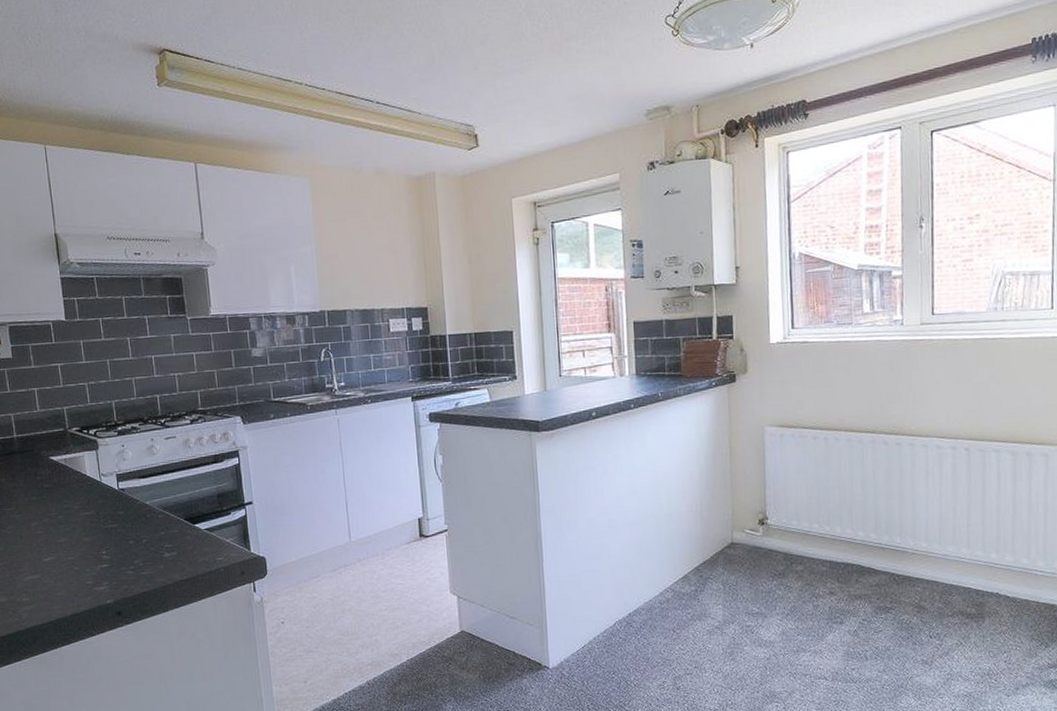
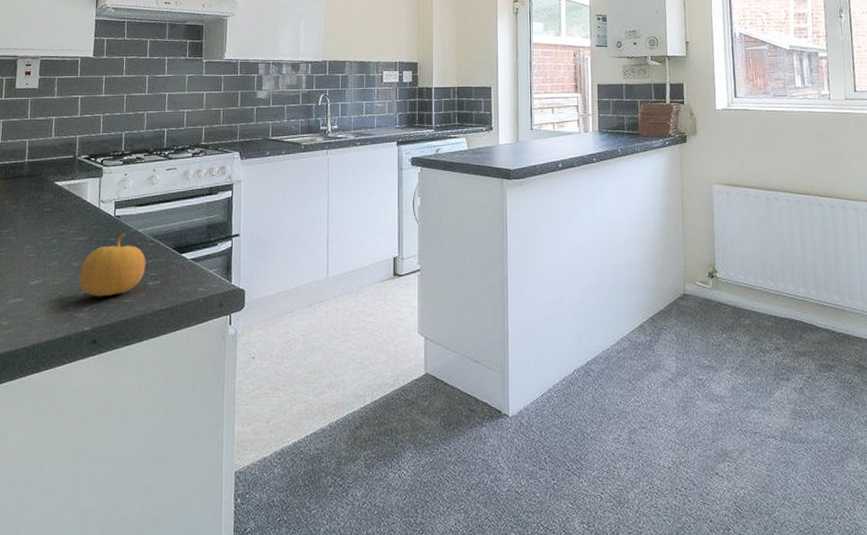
fruit: none [92,506,160,571] -> present [79,233,146,297]

